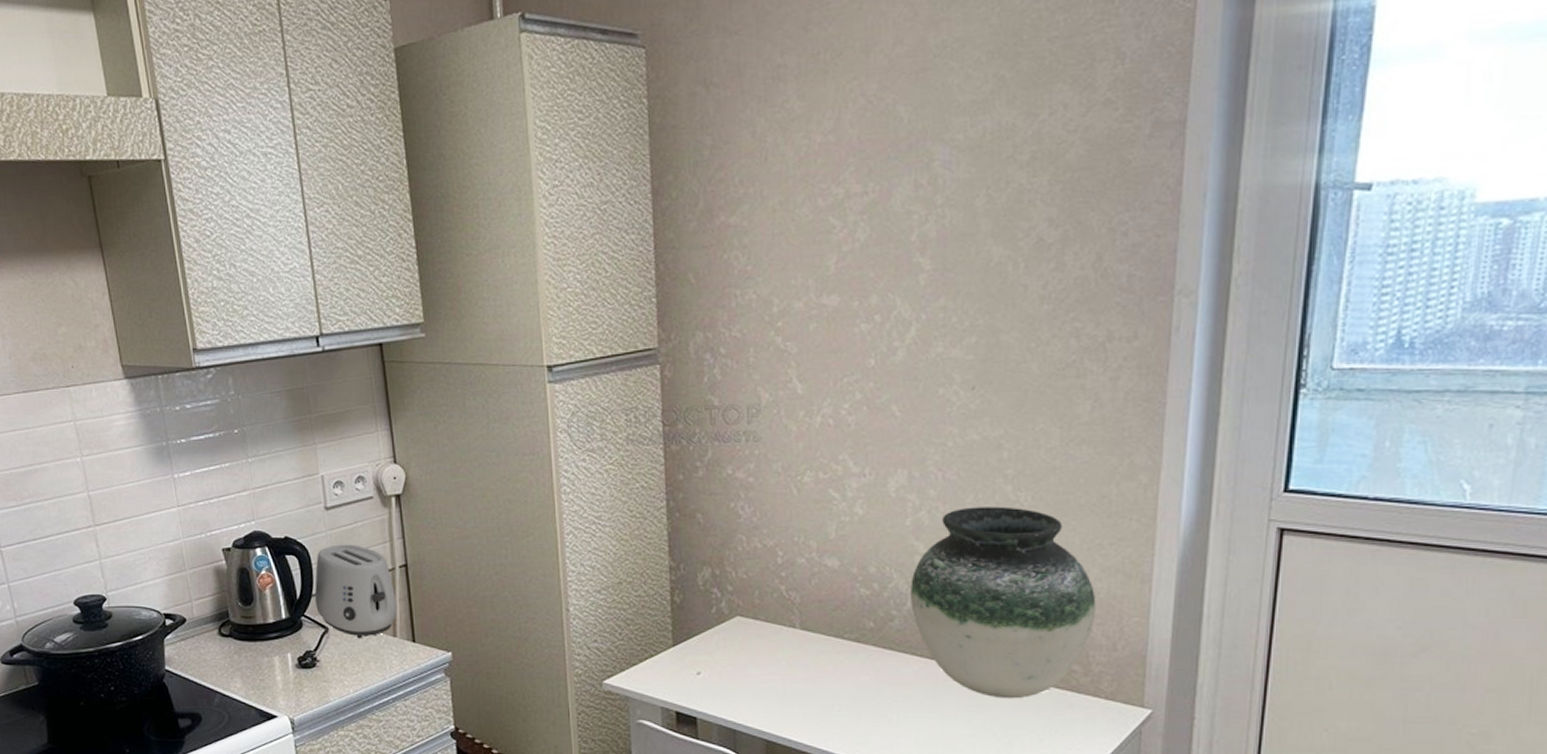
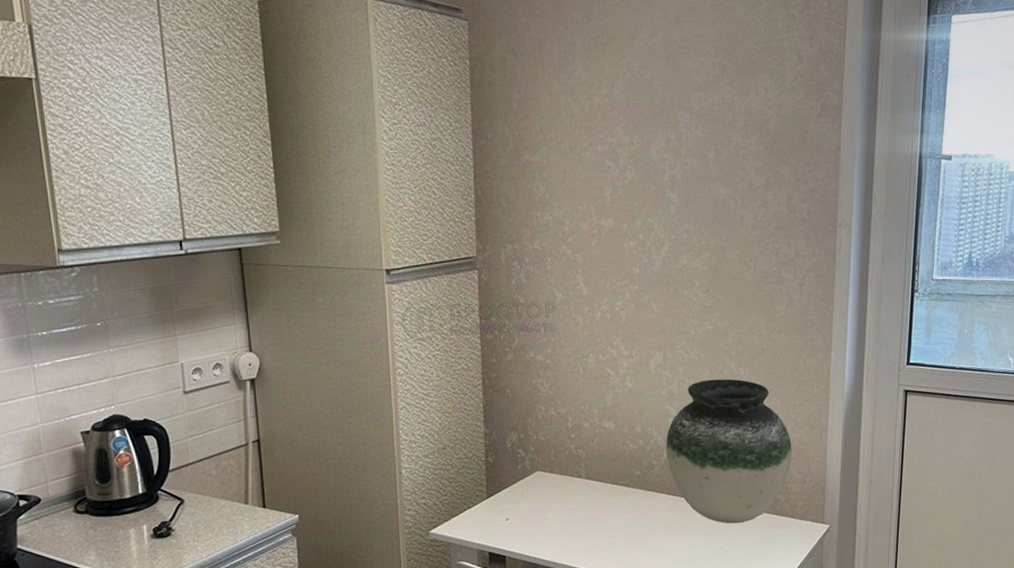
toaster: present [314,544,398,639] -> none [171,423,250,508]

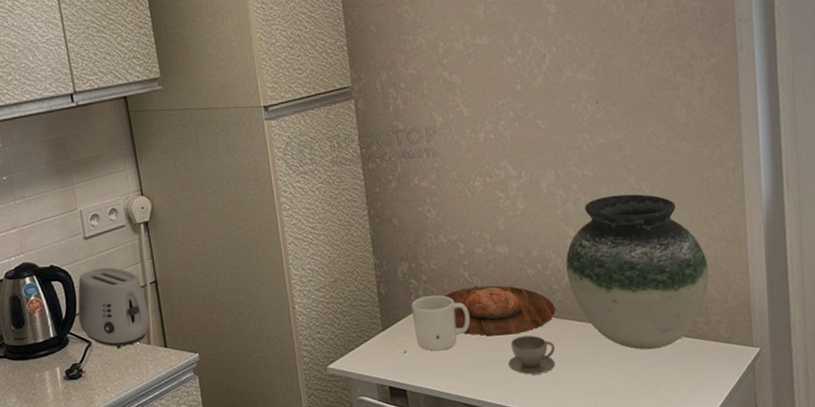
toaster: none [171,423,250,508] -> present [78,267,151,349]
mug: none [517,465,573,519] -> present [411,294,471,351]
bread: none [550,458,654,507] -> present [444,285,557,337]
teacup: none [605,507,649,544] -> present [508,335,556,375]

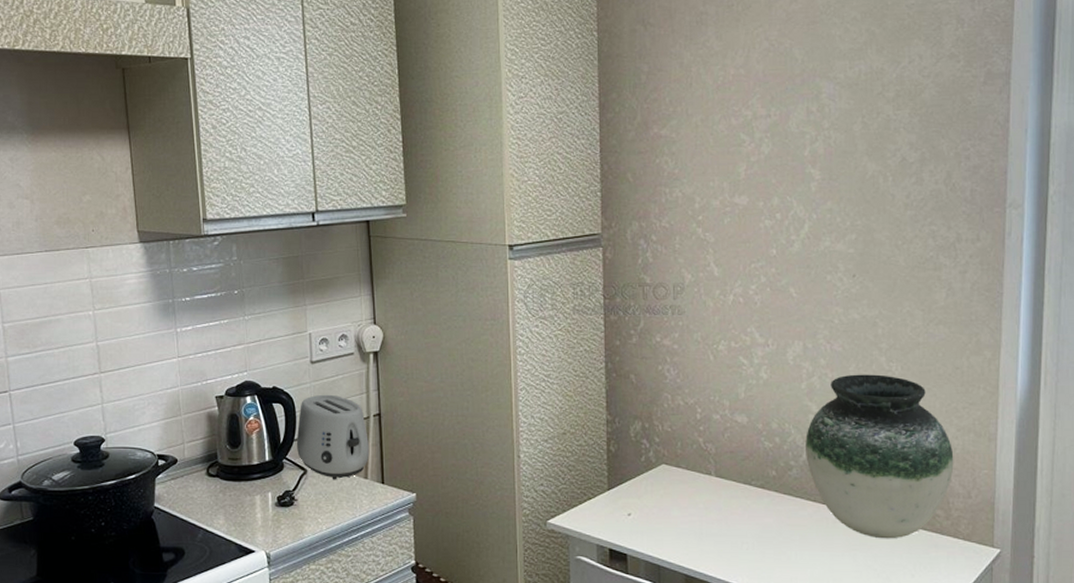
mug: present [411,294,471,351] -> none [641,458,701,517]
bread: present [444,285,557,337] -> none [676,454,791,508]
teacup: present [508,335,556,375] -> none [736,511,786,552]

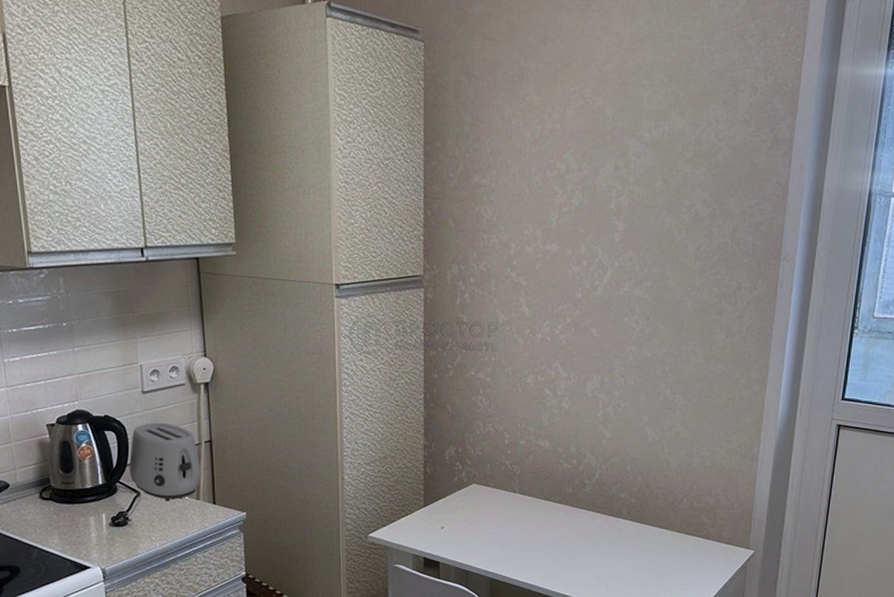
vase: present [806,374,954,539] -> none [598,405,722,544]

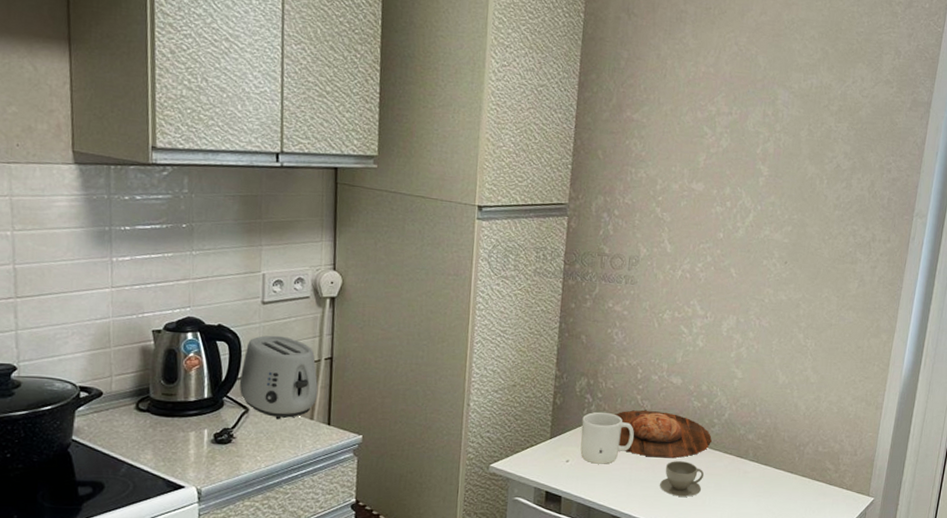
mug: none [453,478,507,529] -> present [580,411,635,464]
bread: none [485,474,585,520] -> present [615,409,713,458]
teacup: none [535,523,579,557] -> present [660,461,704,497]

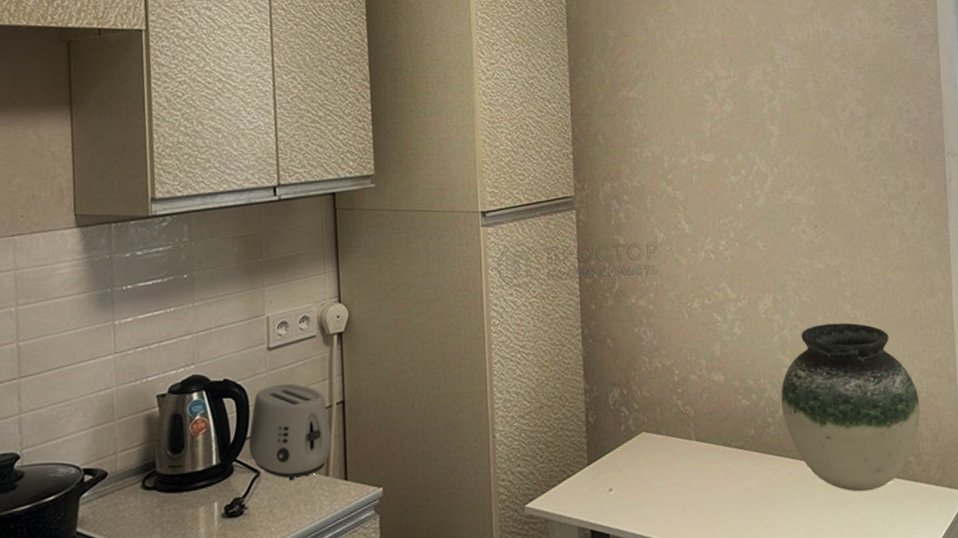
mug: present [580,411,635,464] -> none [620,425,682,490]
bread: present [615,409,713,458] -> none [656,416,770,474]
teacup: present [660,461,704,497] -> none [719,473,768,518]
vase: none [727,347,848,488] -> present [781,322,921,492]

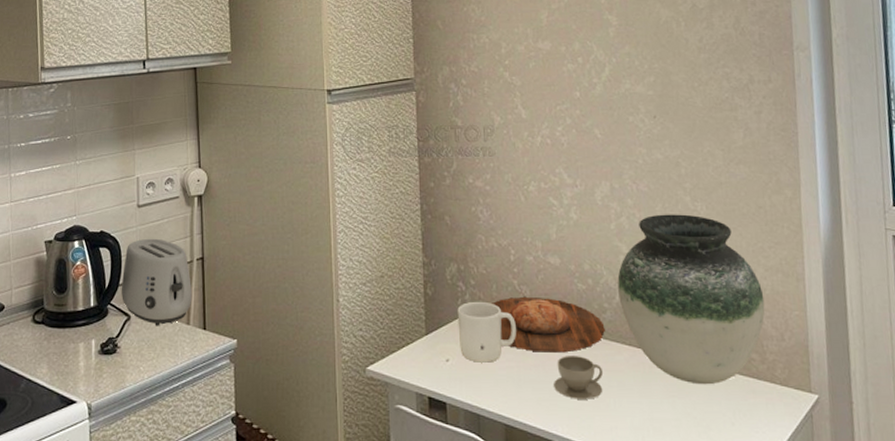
mug: none [620,425,682,490] -> present [457,301,517,363]
bread: none [656,416,770,474] -> present [492,296,606,353]
teacup: none [719,473,768,518] -> present [554,356,604,400]

